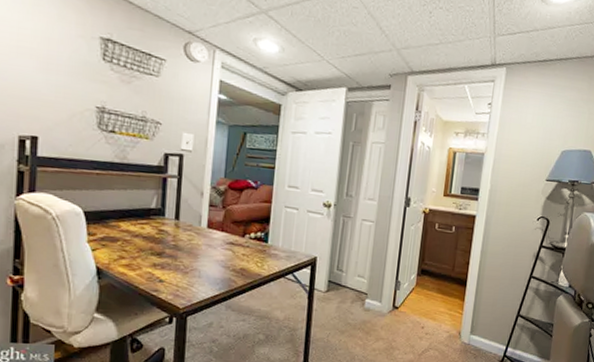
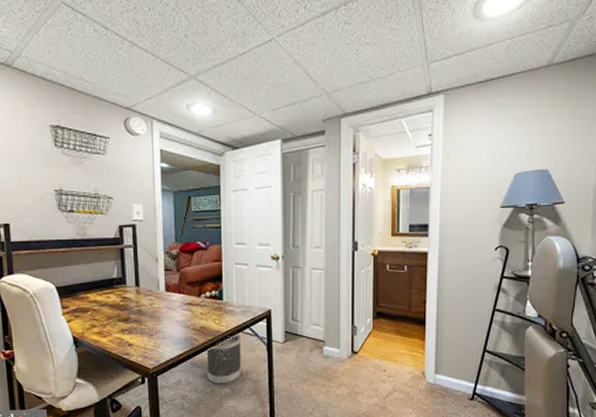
wastebasket: none [241,277,283,330] -> present [206,332,242,384]

